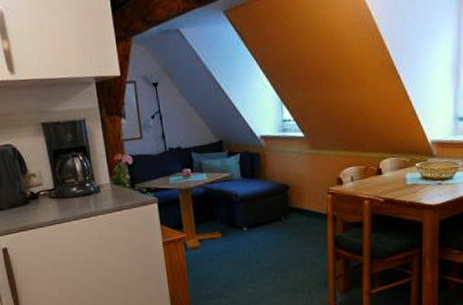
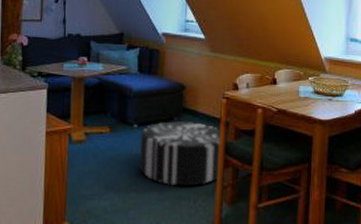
pouf: none [250,219,331,281] -> present [139,121,222,186]

